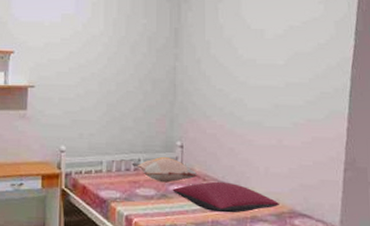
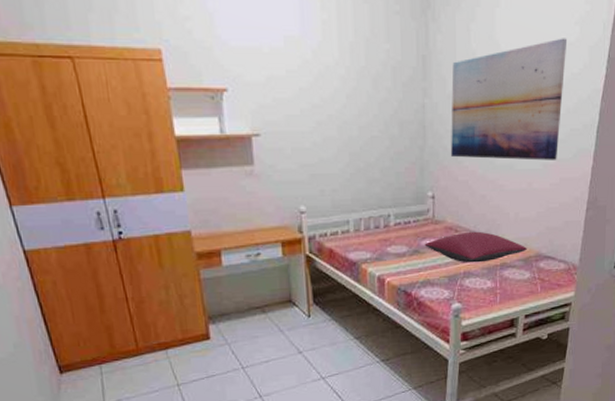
decorative pillow: present [131,156,198,183] -> none [381,209,450,238]
wall art: none [200,14,312,120] -> present [451,38,568,161]

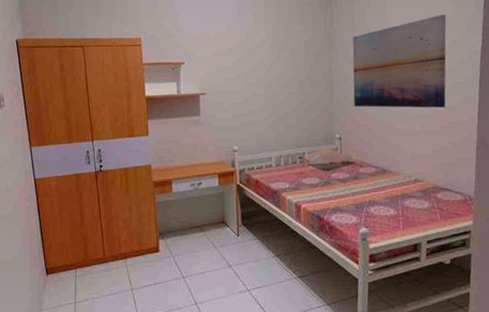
decorative pillow: none [381,209,450,238] -> present [297,148,355,172]
pillow: present [424,231,527,263] -> none [334,166,425,193]

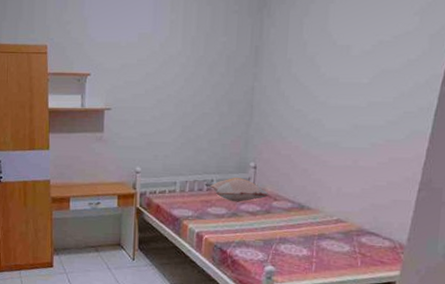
wall art: present [352,14,447,108] -> none [276,27,405,140]

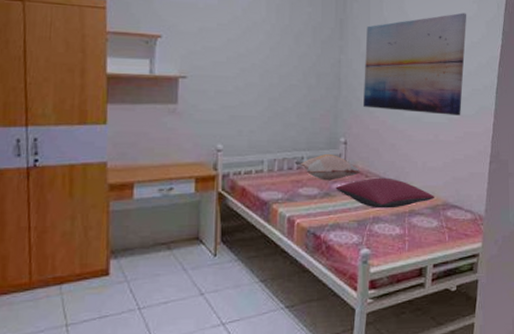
pillow: none [243,201,348,231] -> present [335,177,434,209]
wall art: none [276,27,405,140] -> present [364,12,467,116]

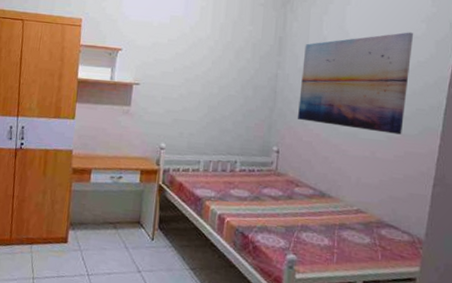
decorative pillow: present [294,153,361,181] -> none [228,160,291,186]
pillow: present [335,177,434,209] -> none [265,187,368,220]

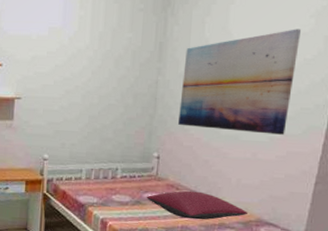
pillow: none [265,187,368,220] -> present [146,190,247,220]

